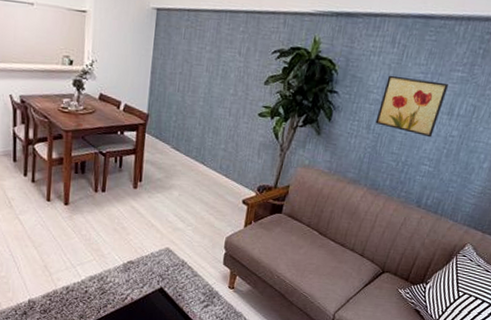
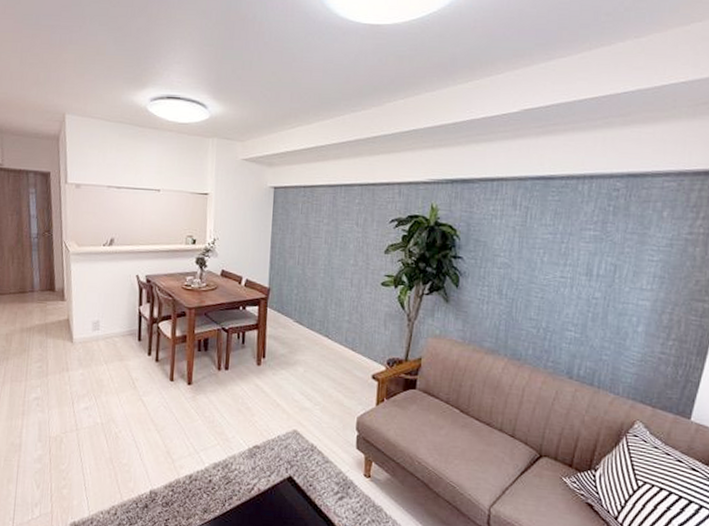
wall art: present [375,75,449,138] -> none [507,237,582,301]

